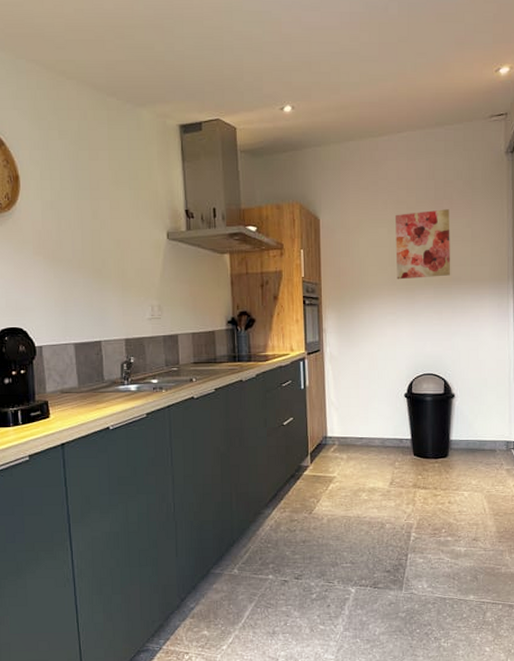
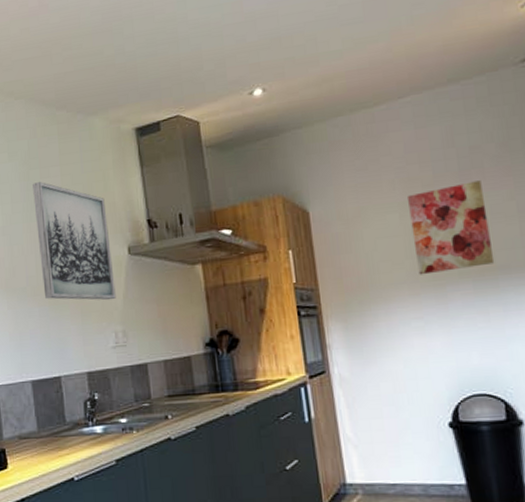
wall art: none [81,163,154,278] -> present [33,182,116,301]

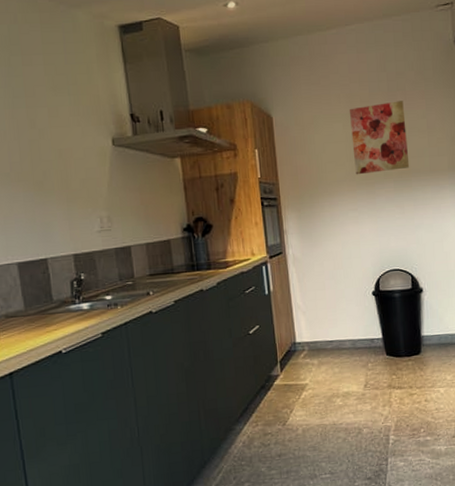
wall art: present [33,182,116,301] -> none [14,69,101,188]

